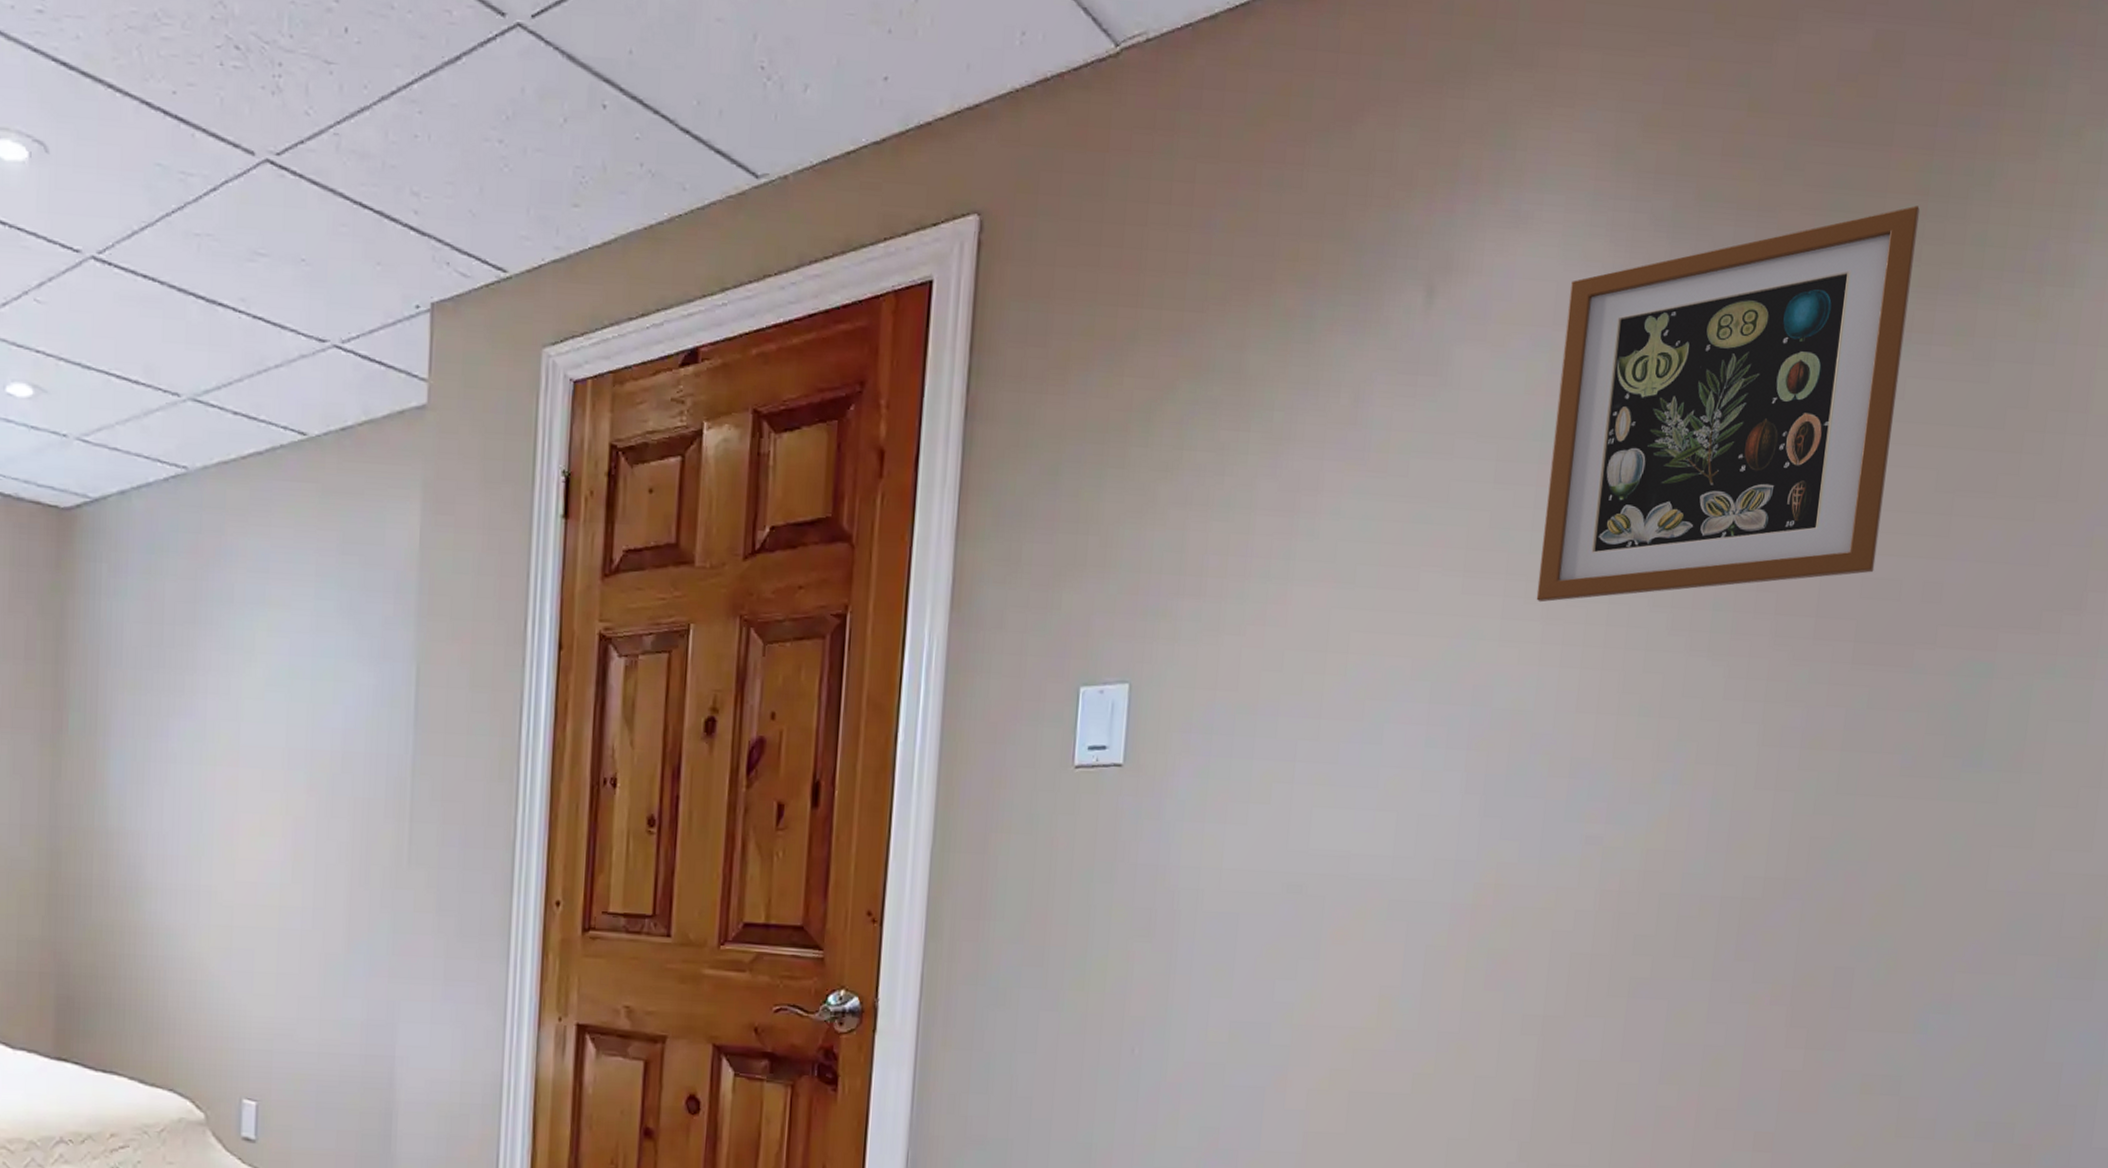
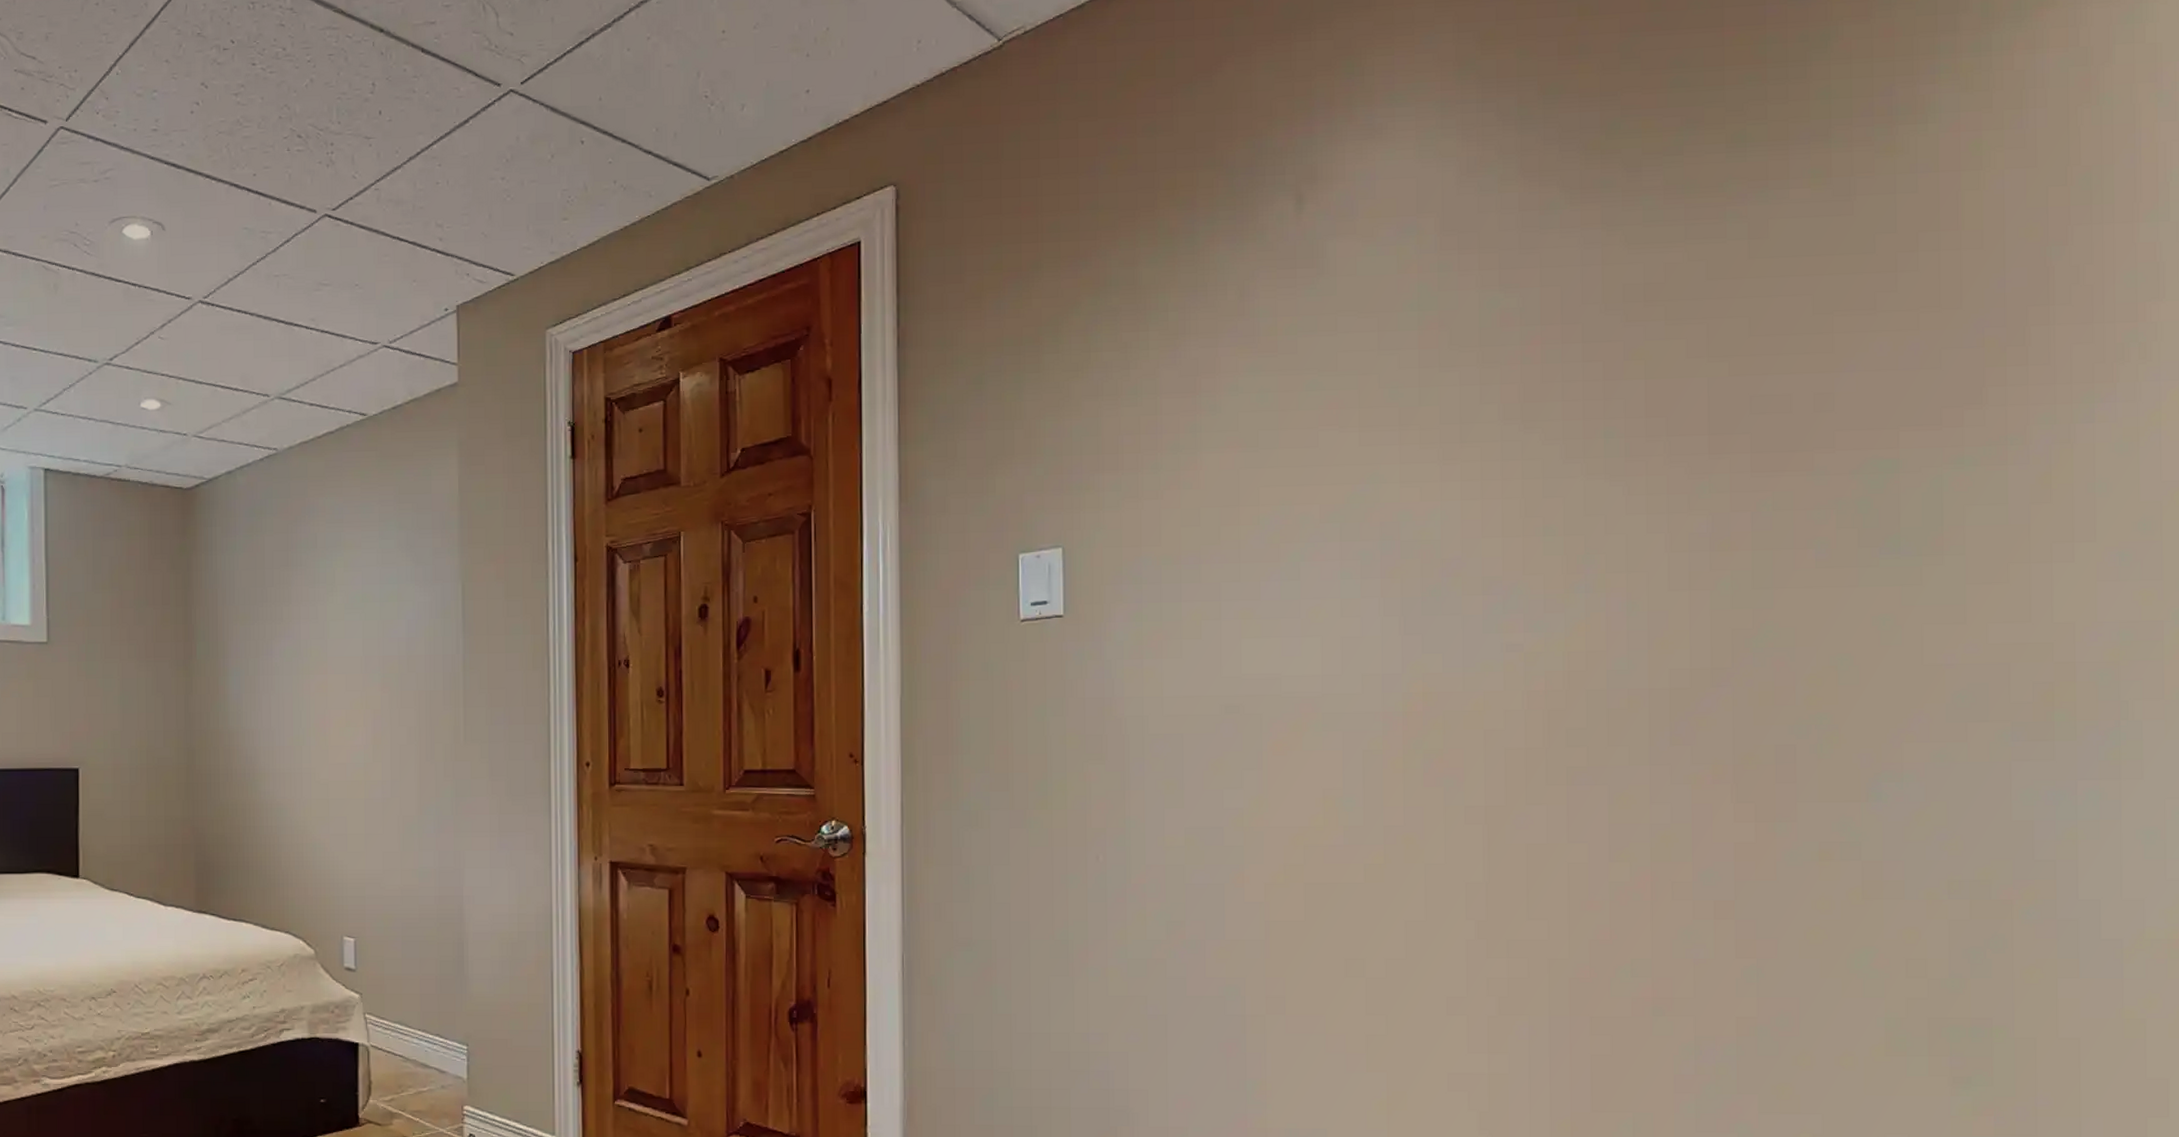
picture frame: present [1536,205,1920,603] -> none [1429,73,1761,446]

